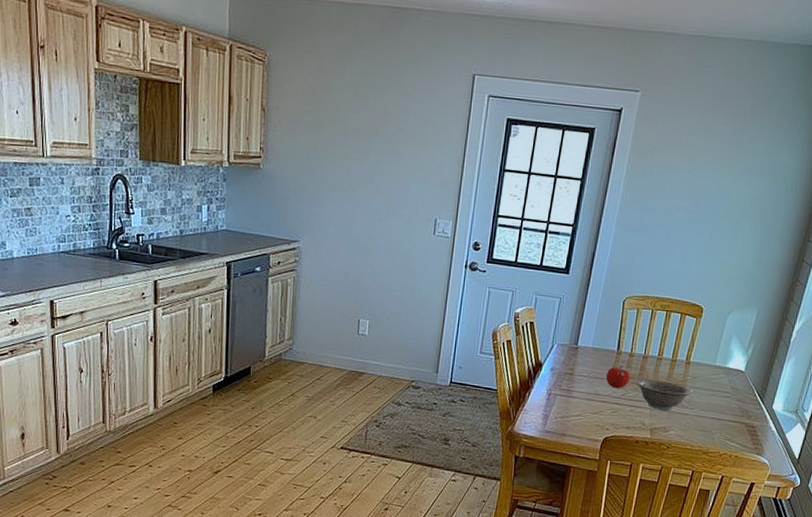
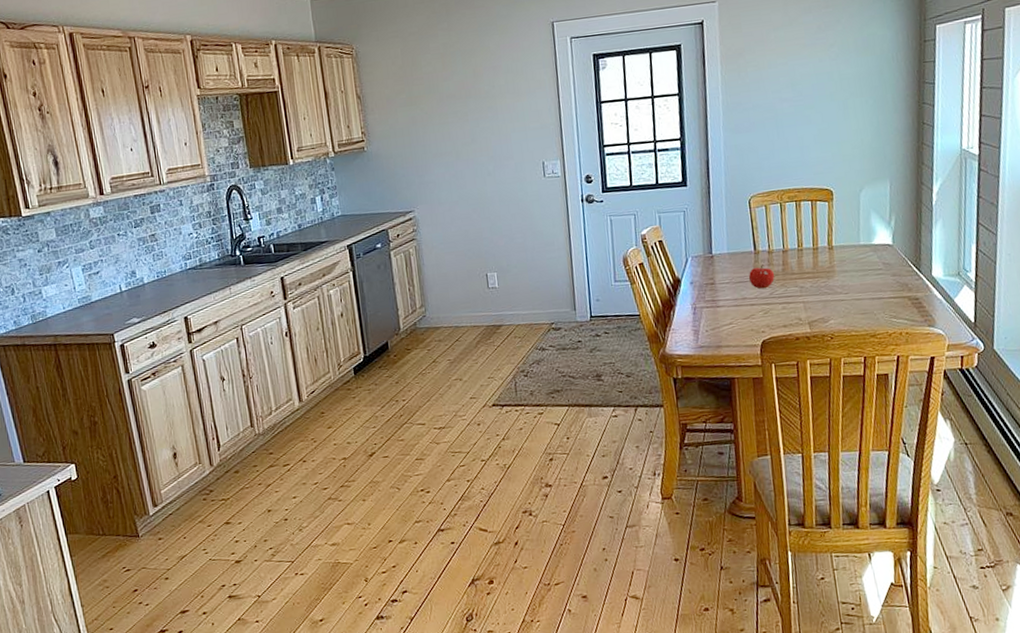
decorative bowl: present [636,379,692,410] -> none [782,271,843,302]

